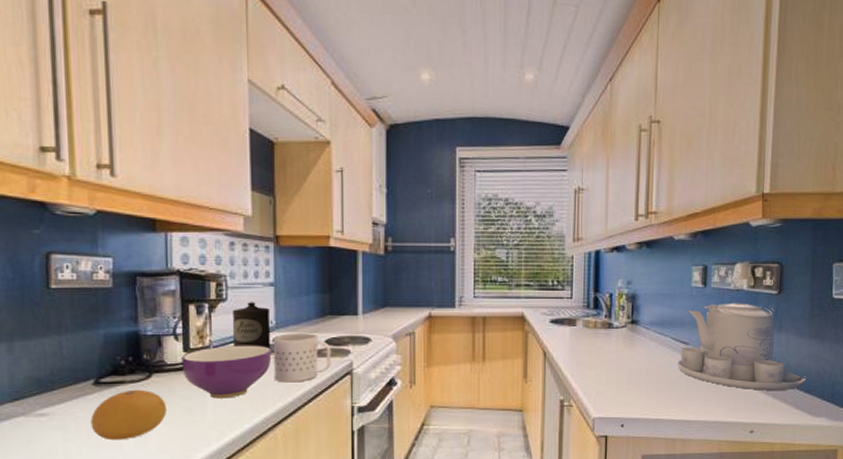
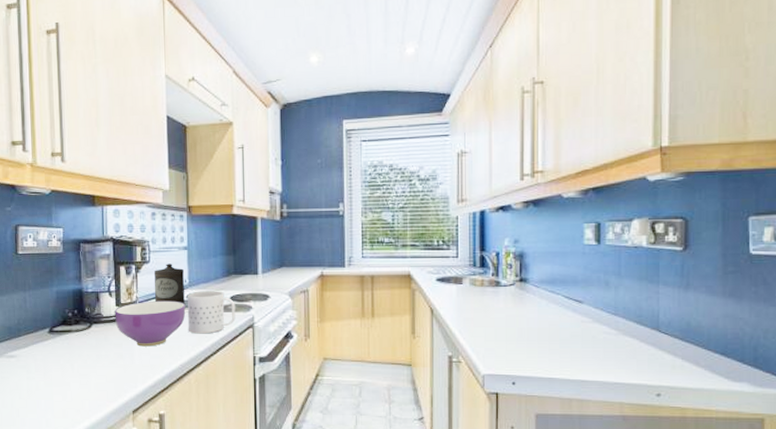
fruit: present [90,389,168,441] -> none [46,337,104,380]
tea set: present [678,302,807,390] -> none [571,260,722,352]

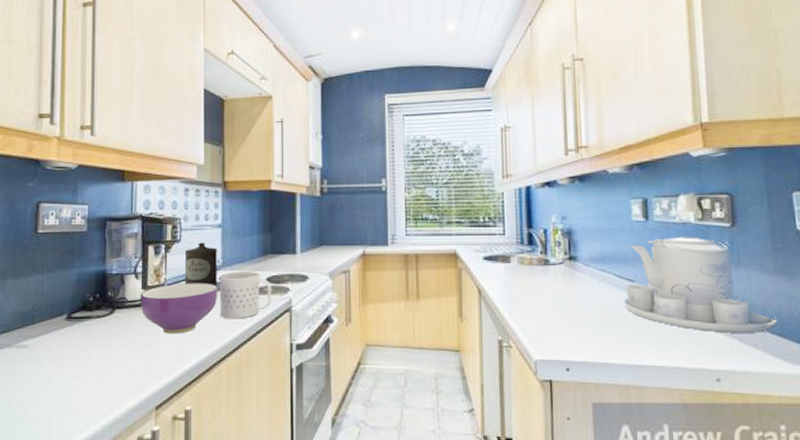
tea set: none [571,260,722,352] -> present [624,236,778,333]

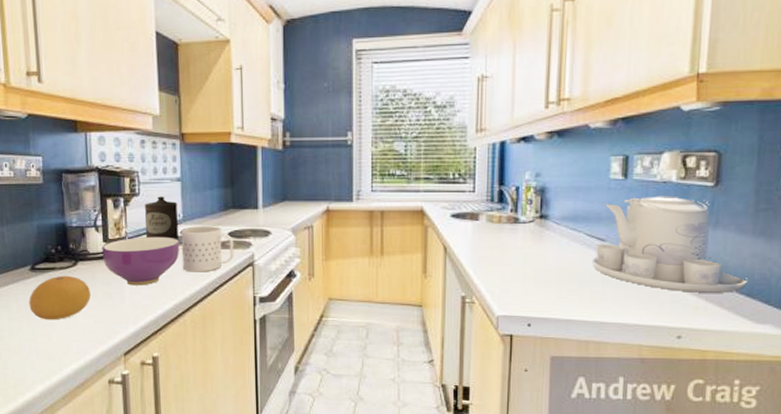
fruit: none [61,324,126,372] -> present [29,275,91,320]

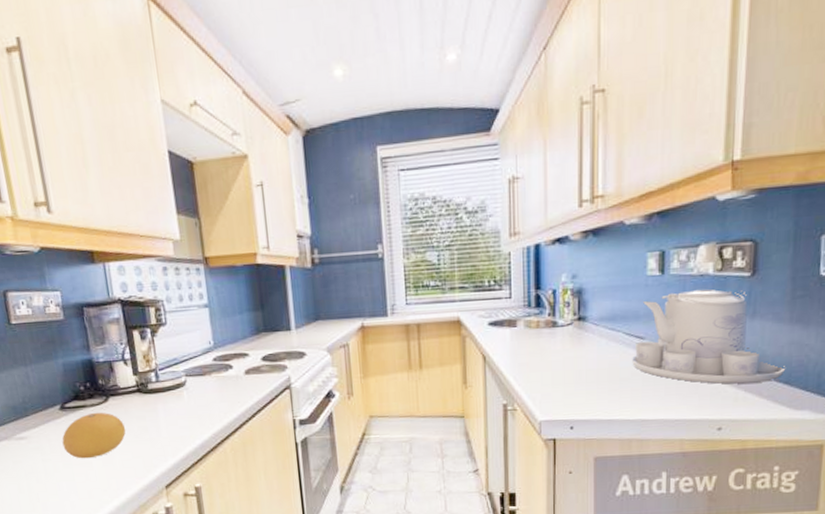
bowl: present [102,236,180,286] -> none [132,365,214,418]
canister: present [144,196,178,240] -> none [172,324,211,368]
mug: present [181,226,234,272] -> none [213,351,270,400]

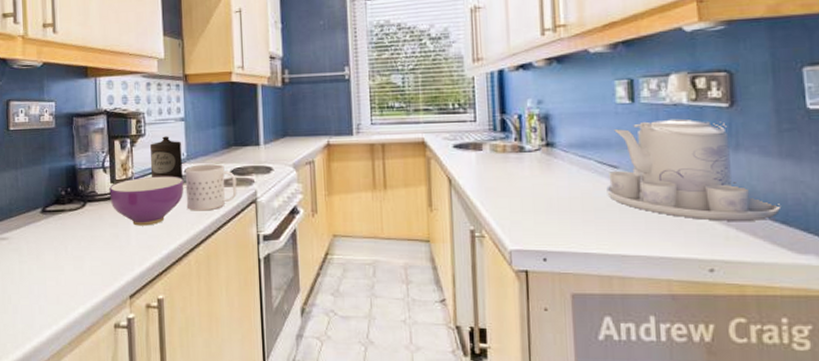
fruit: present [62,412,126,459] -> none [39,217,99,263]
bowl: none [132,365,214,418] -> present [109,176,184,226]
canister: none [172,324,211,368] -> present [149,136,183,179]
mug: none [213,351,270,400] -> present [185,164,237,211]

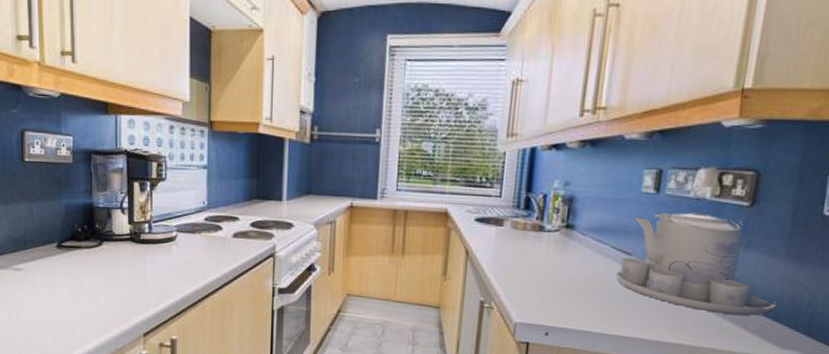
bowl: present [109,176,184,226] -> none [127,221,203,270]
canister: present [149,136,183,179] -> none [170,182,202,227]
mug: present [185,164,237,211] -> none [204,214,256,260]

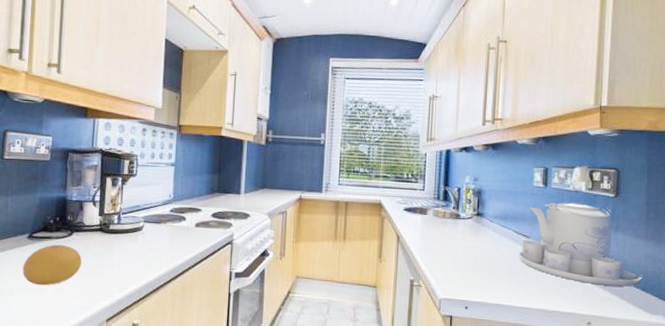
fruit: none [54,254,115,298] -> present [22,244,82,286]

